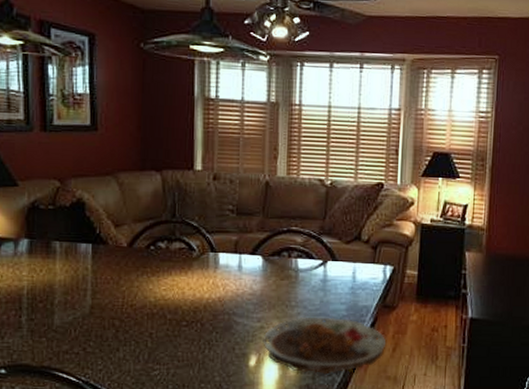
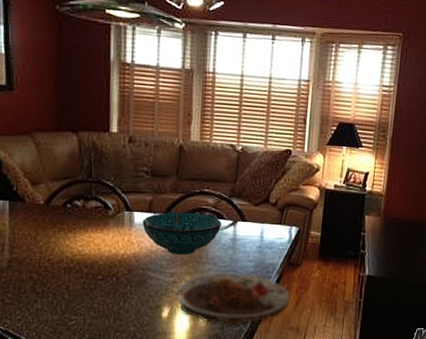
decorative bowl: none [228,251,312,299] -> present [142,211,223,256]

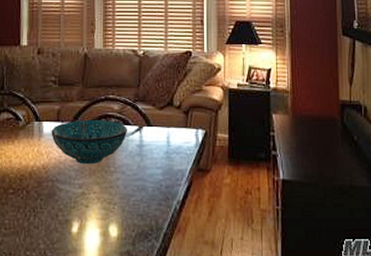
plate: present [175,272,290,325] -> none [84,182,202,240]

